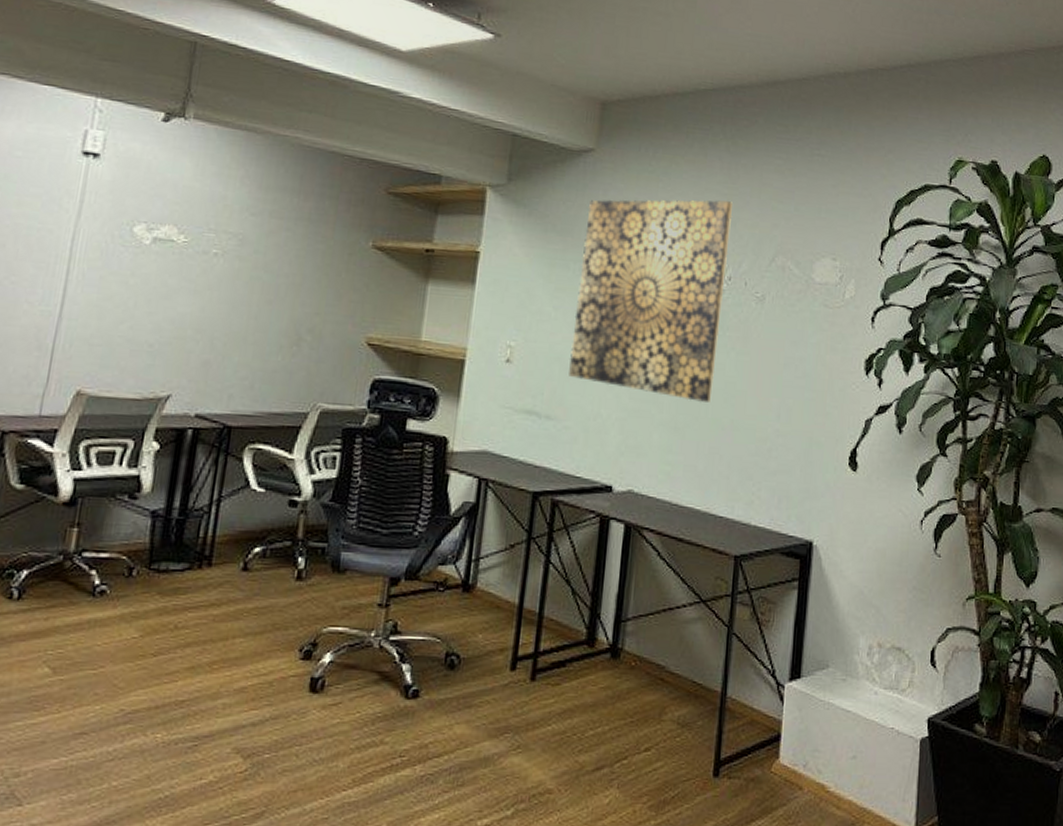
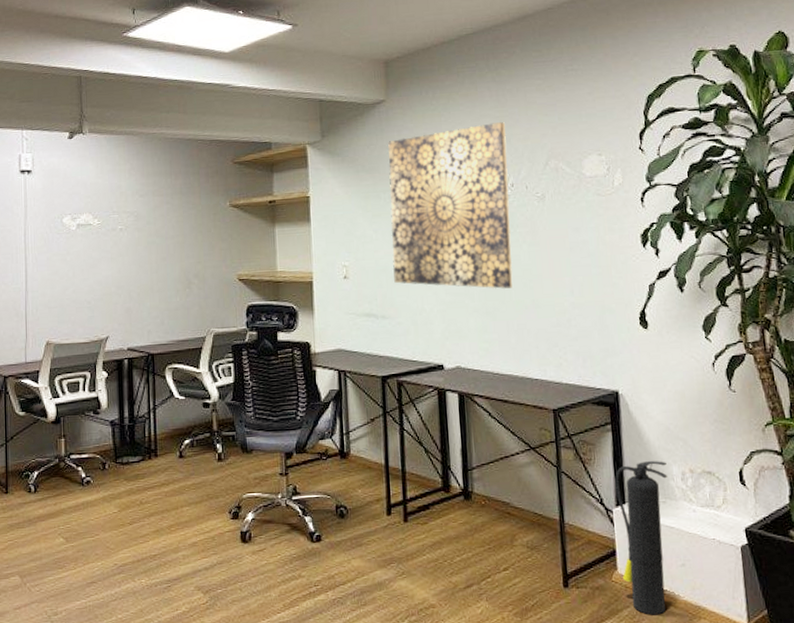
fire extinguisher: none [784,629,854,817] -> present [615,461,668,615]

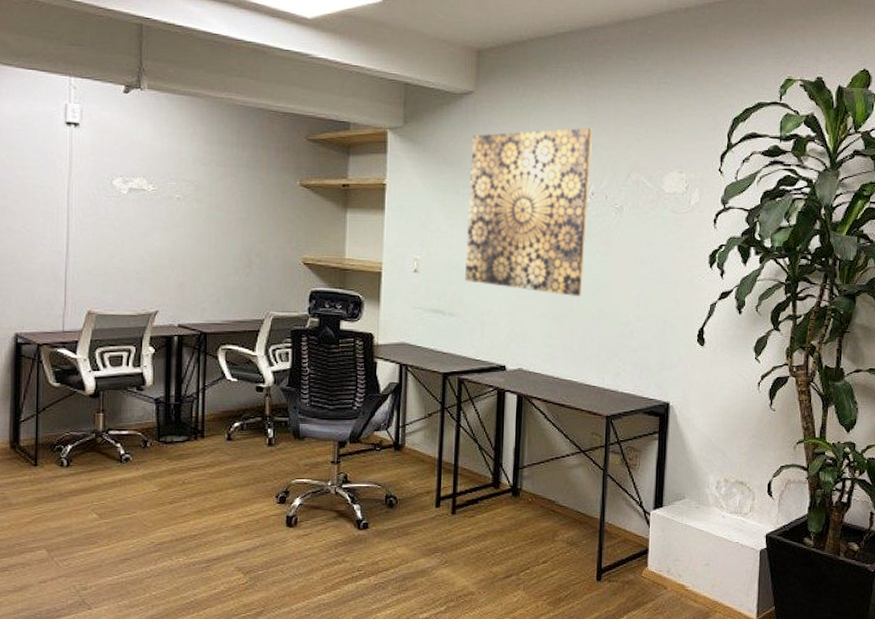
fire extinguisher: present [615,461,668,615] -> none [652,470,705,608]

